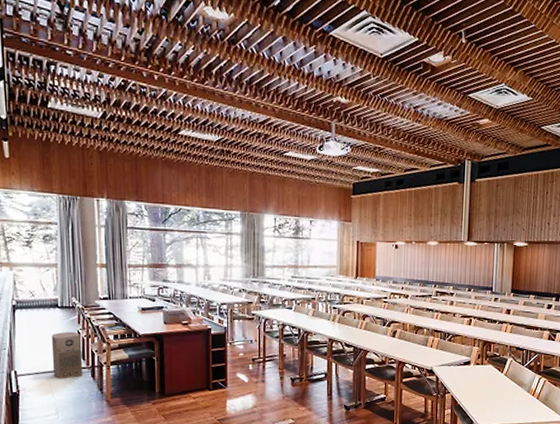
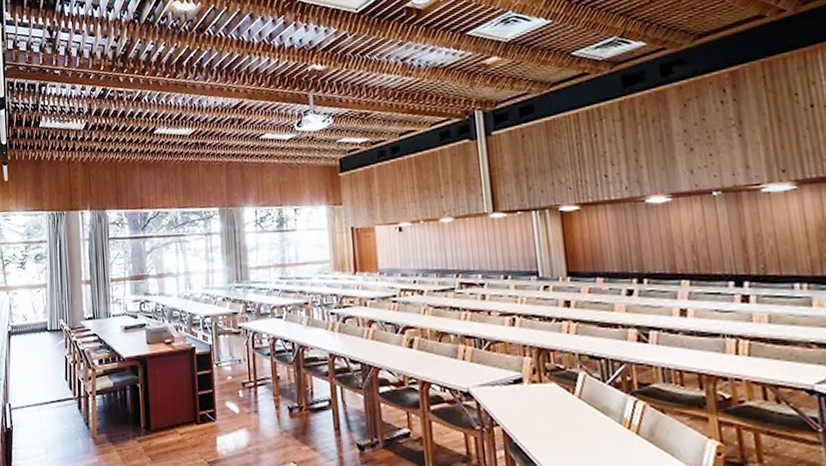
air purifier: present [51,331,83,379] -> none [41,357,70,412]

